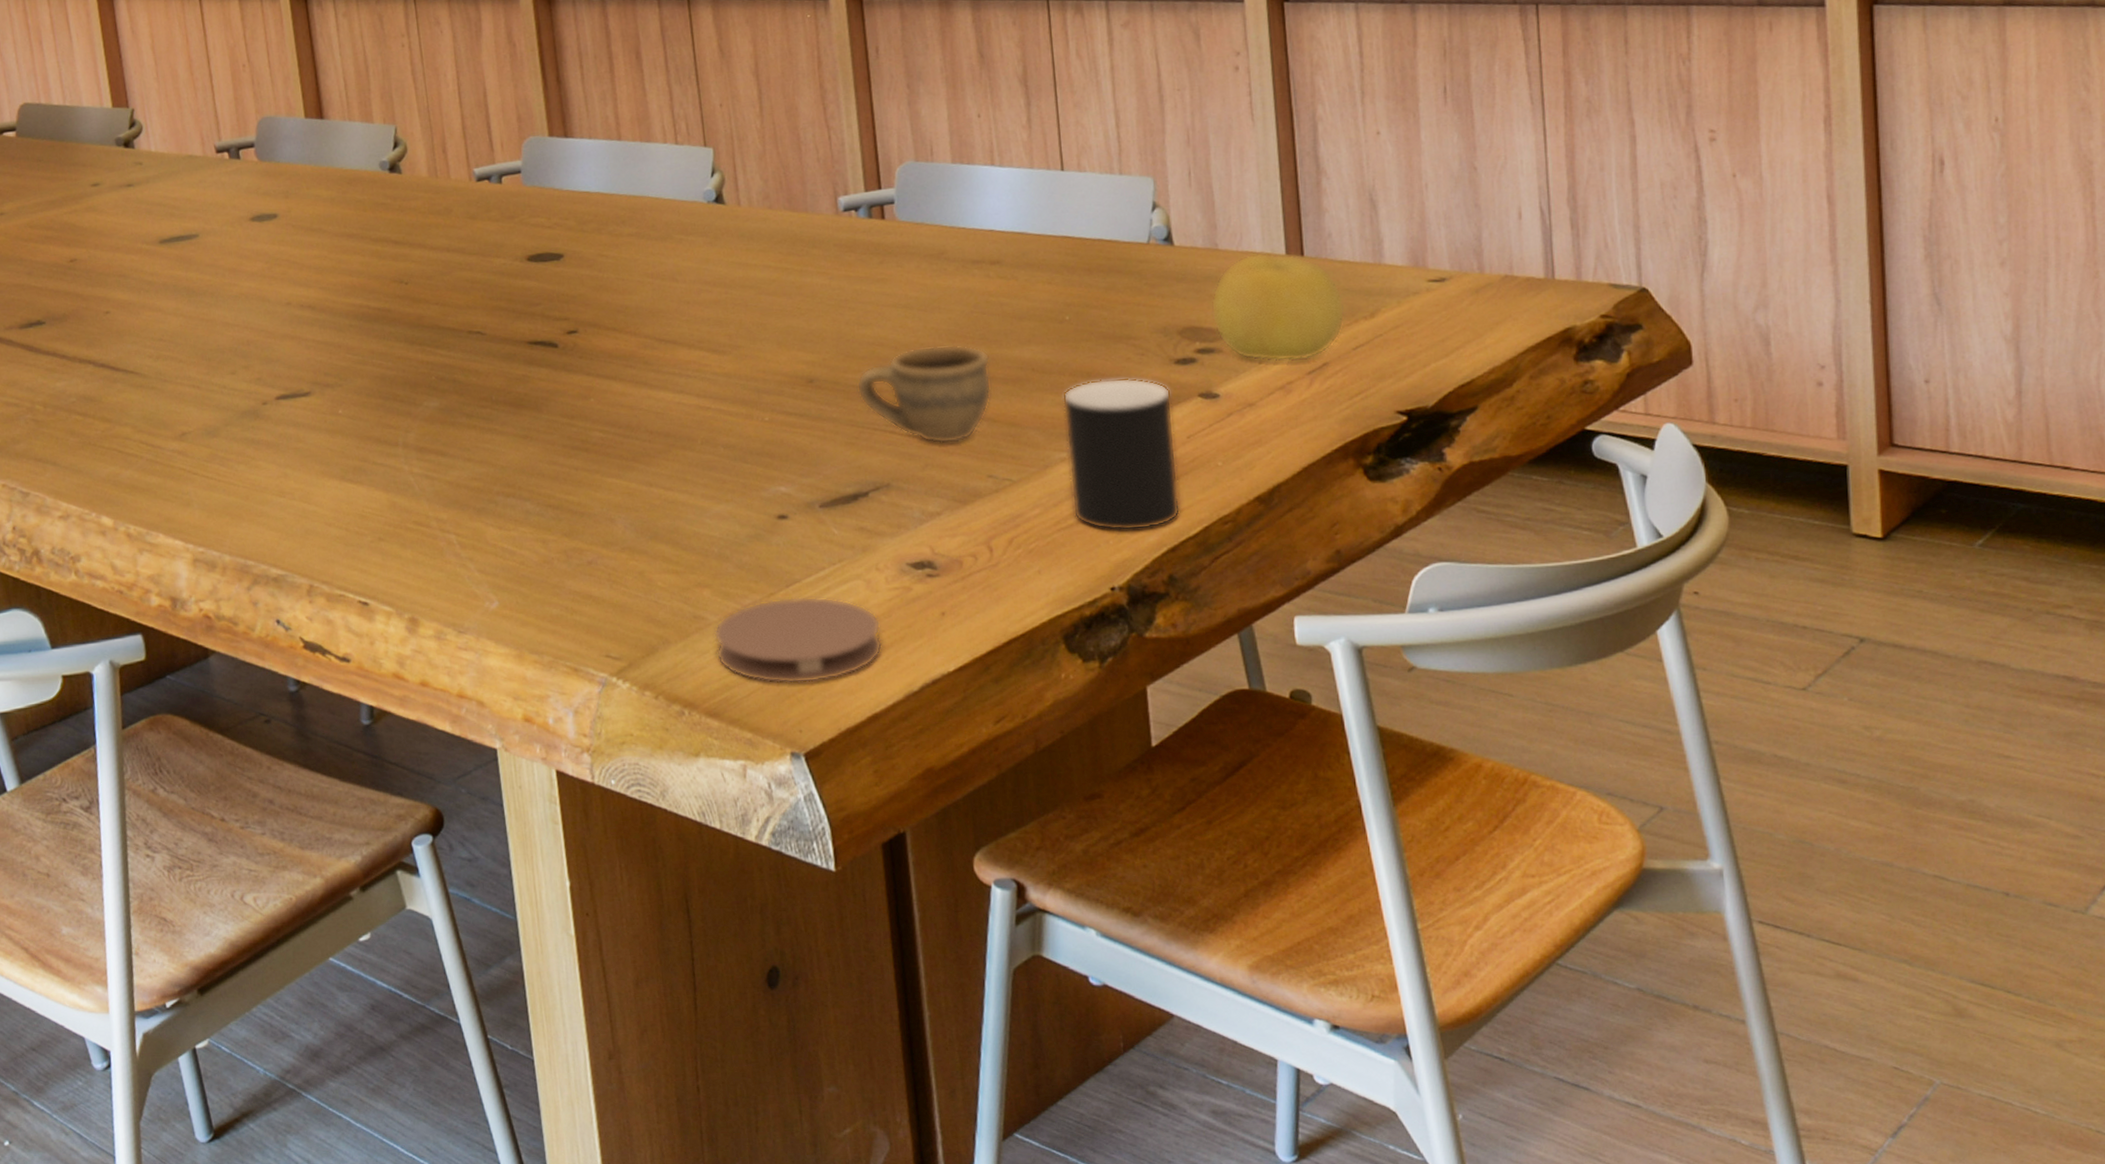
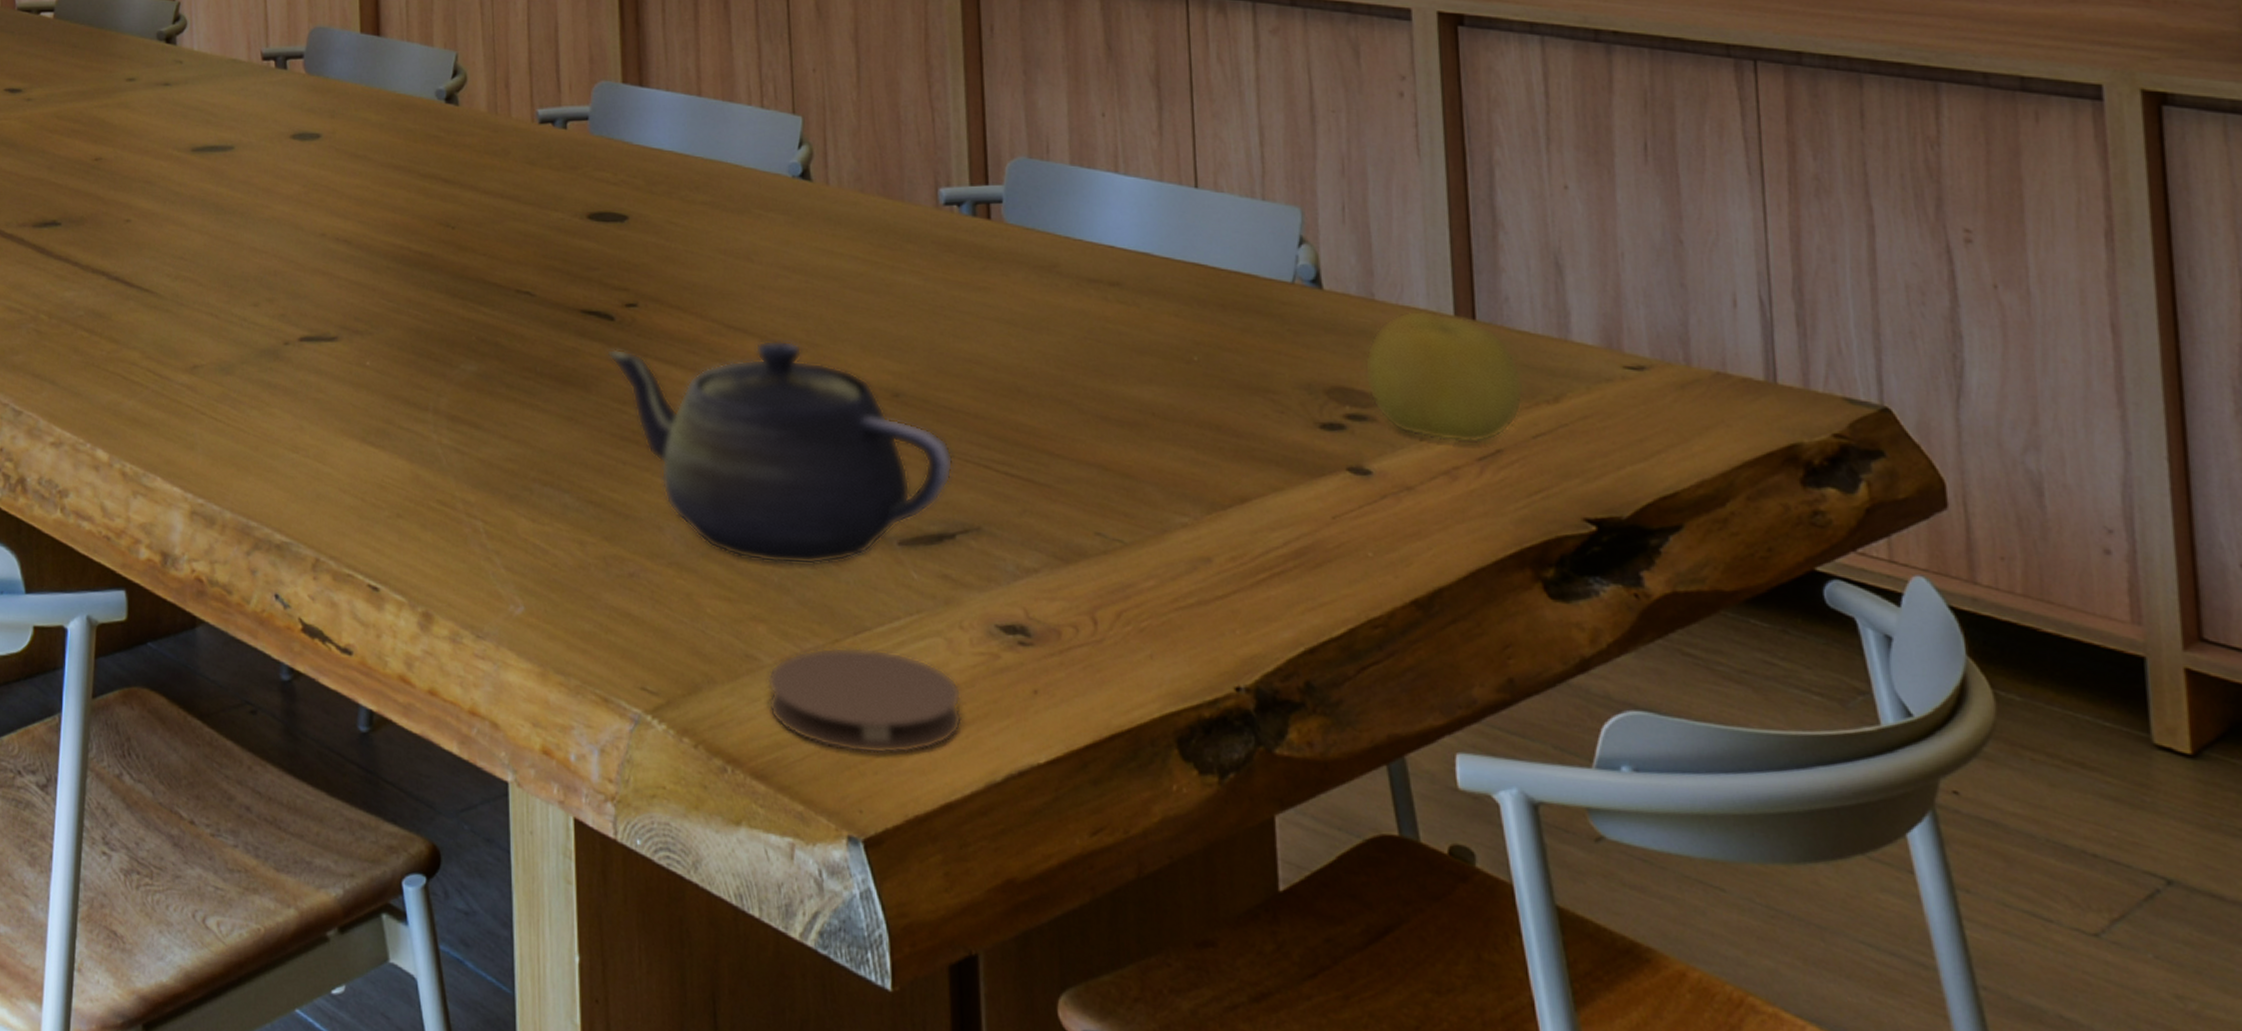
teapot: none [554,346,864,537] -> present [607,340,955,565]
cup: present [856,344,992,444] -> none [948,370,1105,489]
cup: present [1063,377,1181,532] -> none [1187,435,1322,623]

